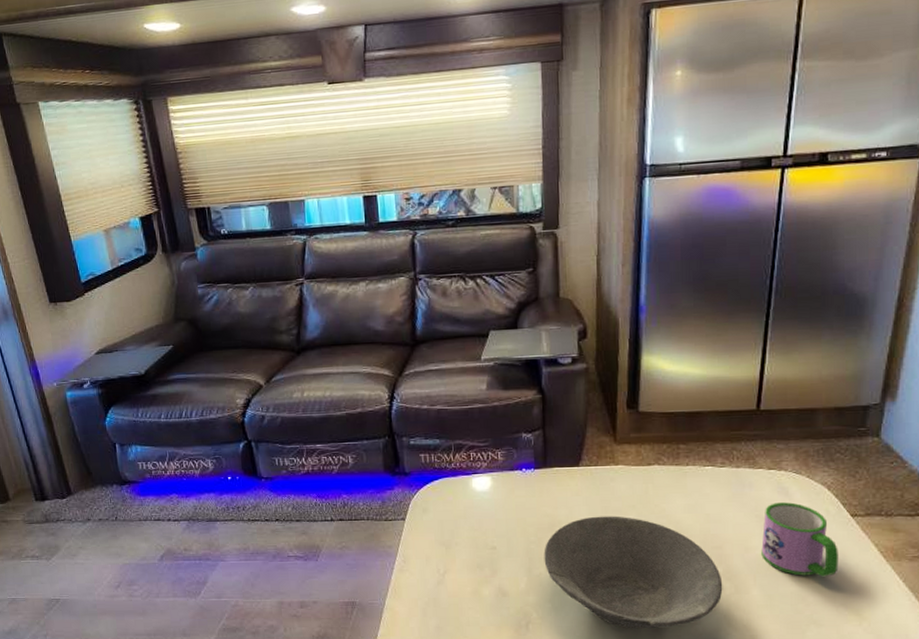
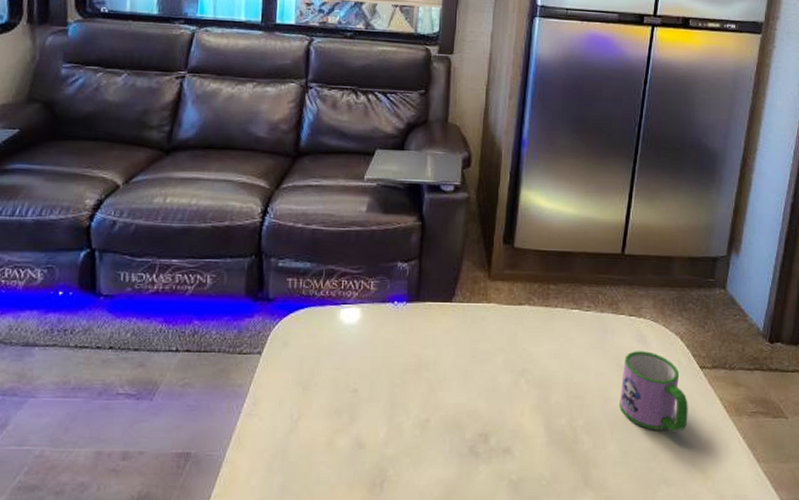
bowl: present [544,516,723,629] -> none [407,358,582,489]

